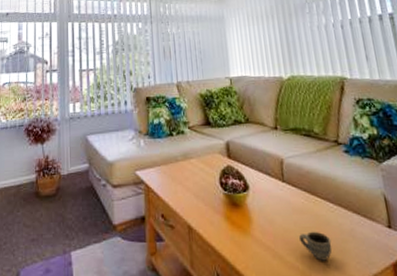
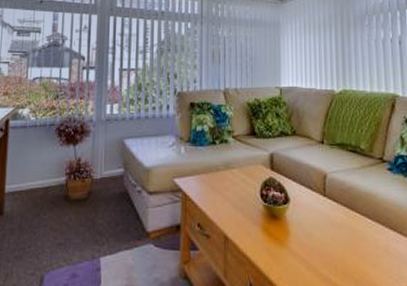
cup: present [299,231,333,261] -> none [335,245,366,274]

